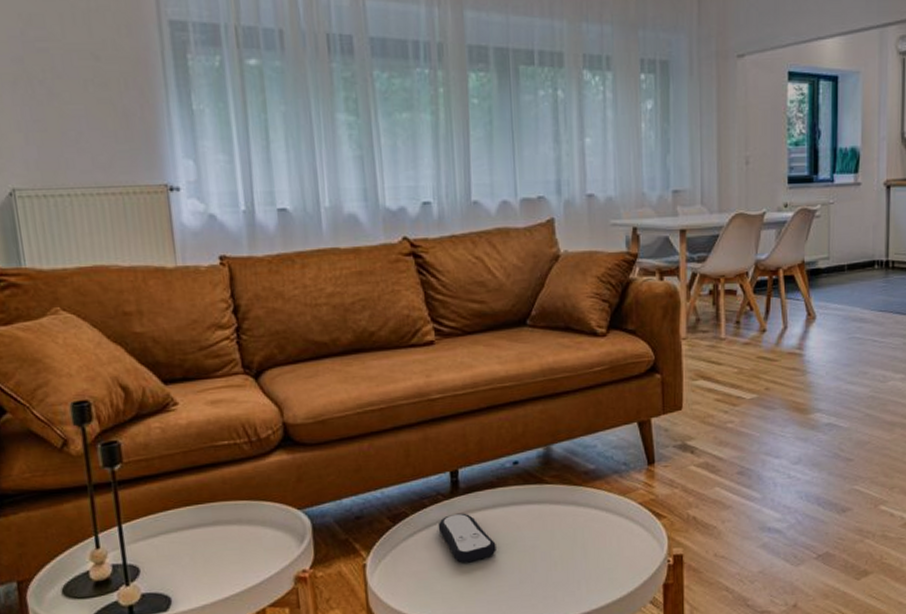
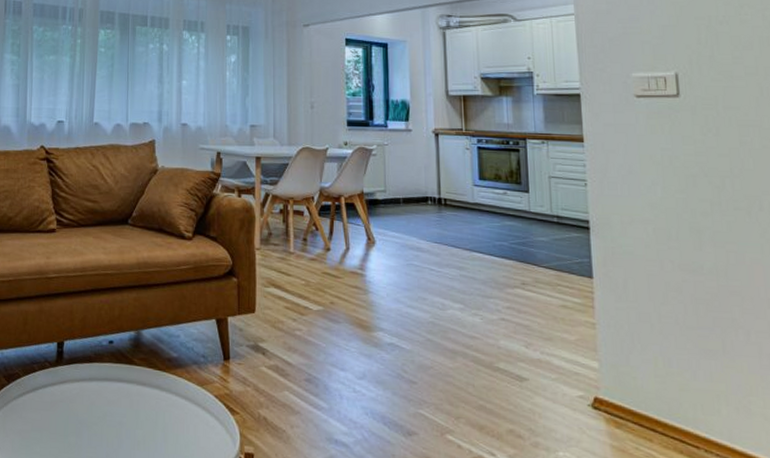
remote control: present [438,513,496,563] -> none [43,381,89,430]

